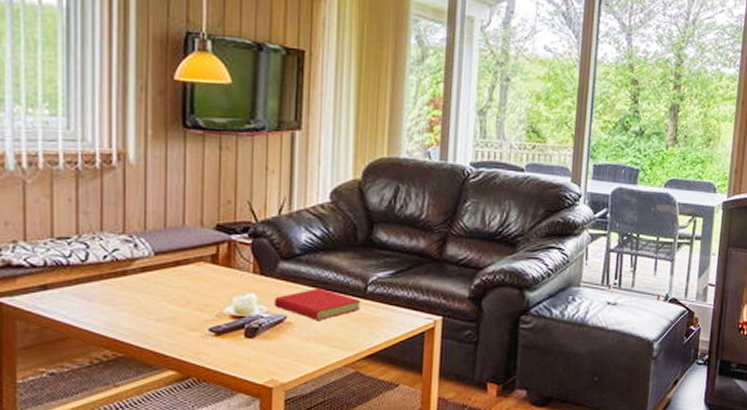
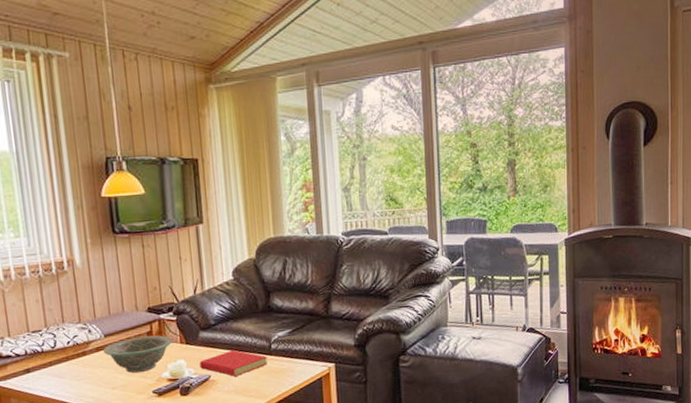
decorative bowl: none [150,259,244,305] -> present [103,335,173,373]

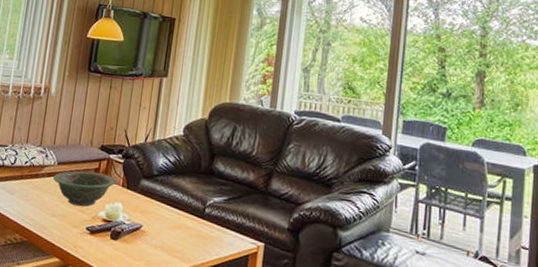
book: present [199,349,268,376] -> none [134,204,199,233]

